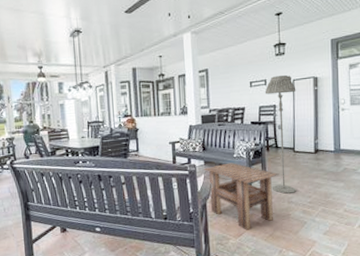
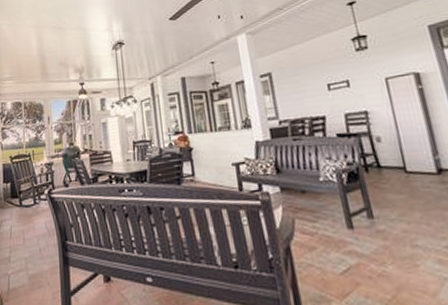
side table: present [203,162,281,230] -> none [280,189,393,288]
floor lamp: present [264,74,296,194] -> none [349,72,421,233]

